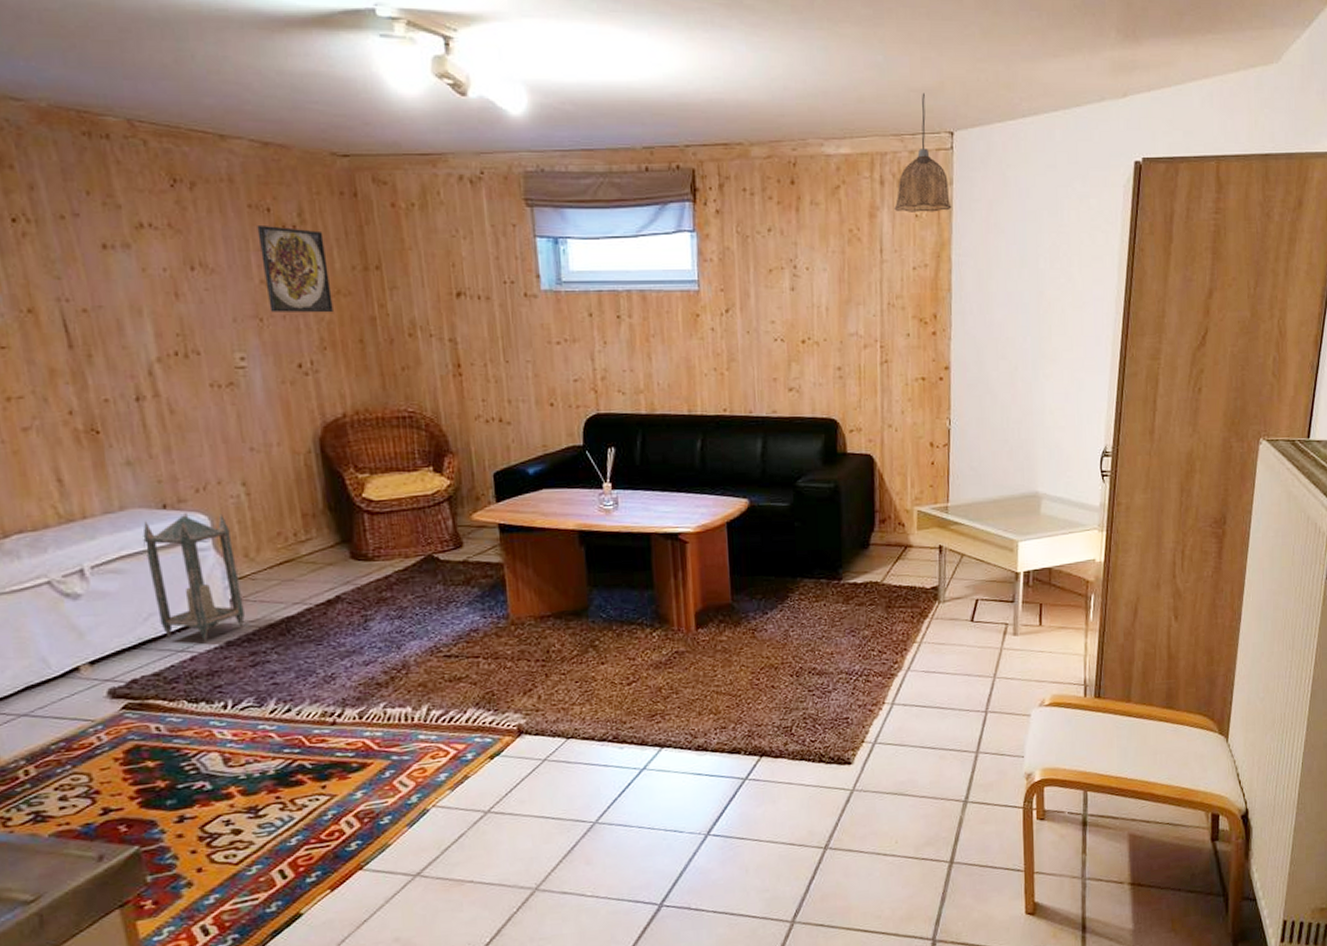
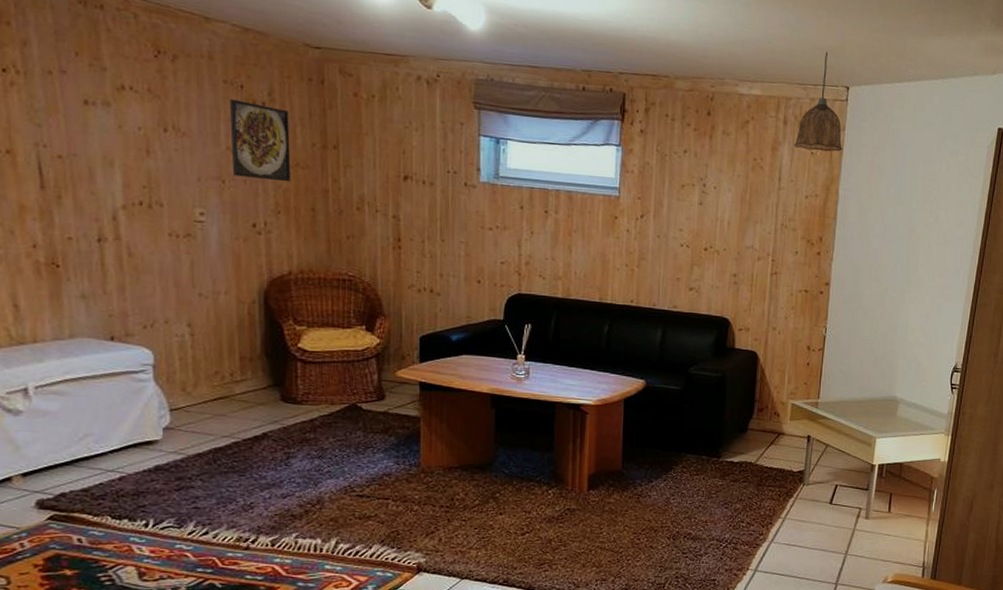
lantern: present [143,513,245,642] -> none [88,346,175,464]

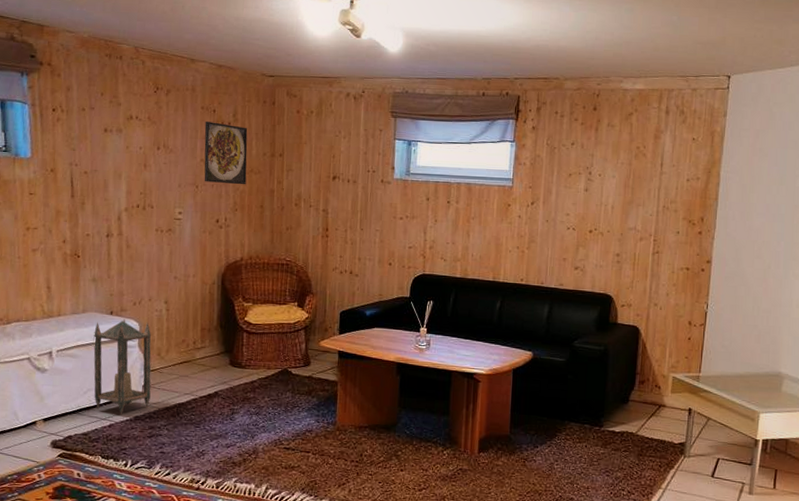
lantern: none [88,346,175,464] -> present [93,319,152,415]
pendant lamp: present [794,51,843,152] -> none [676,45,724,137]

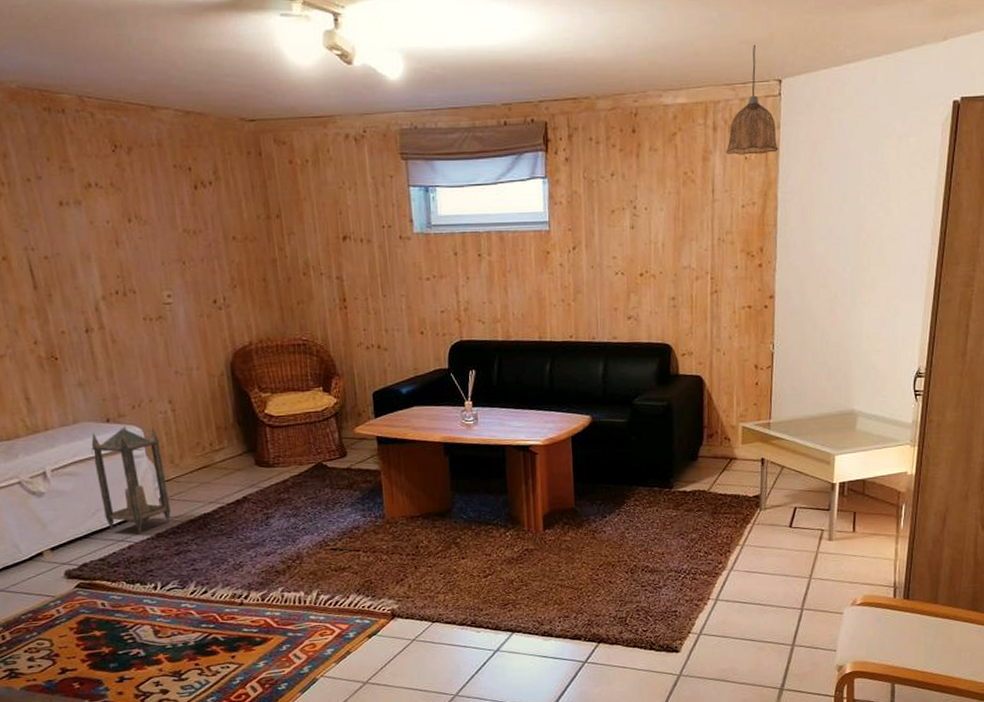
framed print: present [204,122,248,185] -> none [181,182,242,257]
pendant lamp: none [676,45,724,137] -> present [726,44,779,155]

